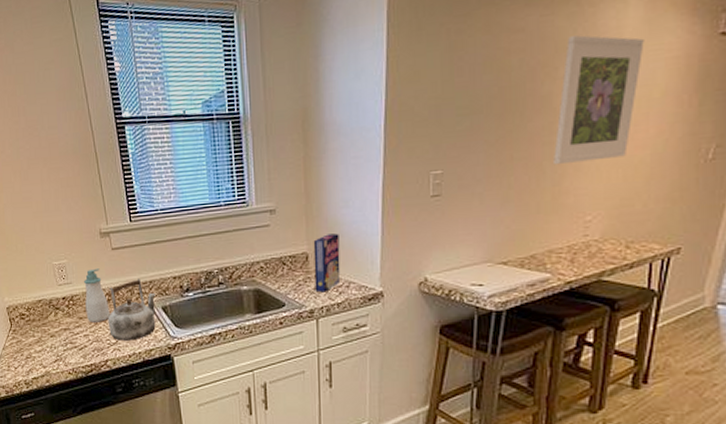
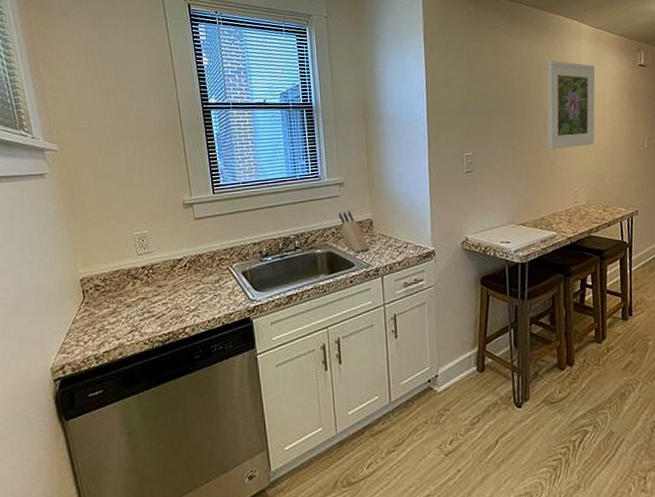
soap bottle: present [83,268,110,322] -> none [164,237,190,290]
kettle: present [107,278,156,341] -> none [188,245,236,307]
knife block: none [268,242,304,291] -> present [338,211,370,252]
cereal box: present [313,233,341,293] -> none [376,202,400,253]

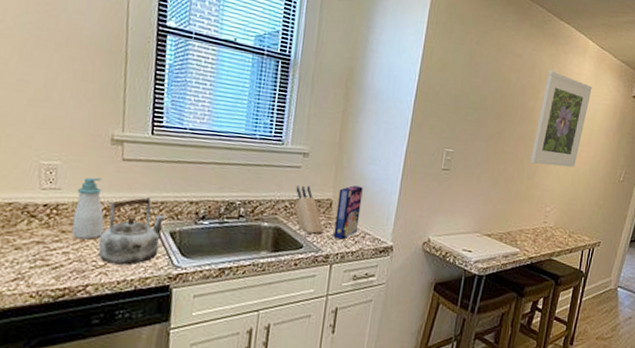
soap bottle: none [164,237,190,290] -> present [71,177,105,240]
kettle: none [188,245,236,307] -> present [98,196,166,265]
cereal box: none [376,202,400,253] -> present [333,185,363,240]

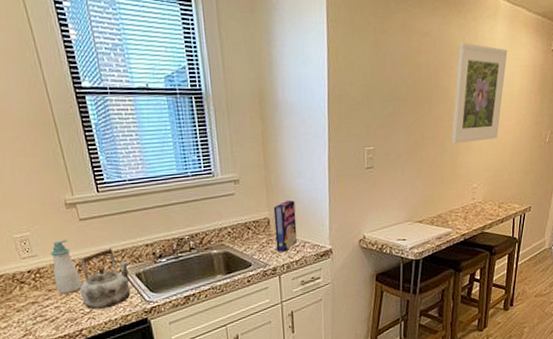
knife block: present [295,185,324,234] -> none [234,209,267,252]

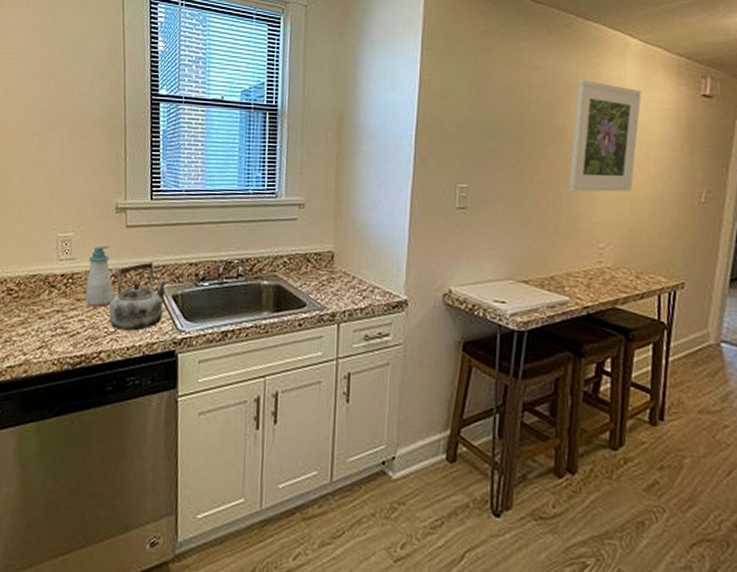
cereal box: present [273,200,298,252] -> none [338,234,367,296]

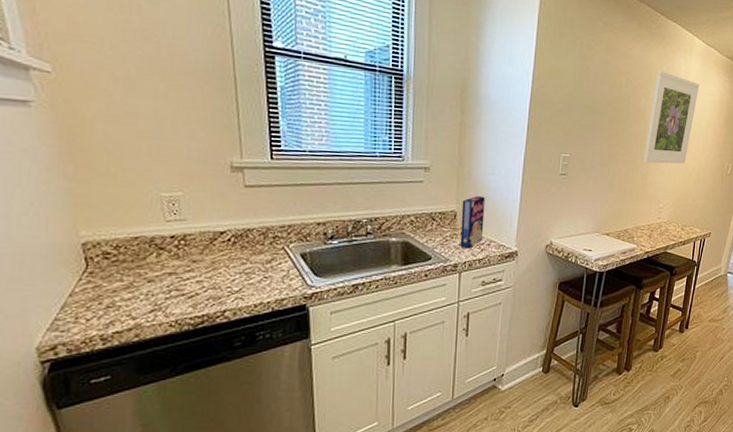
soap bottle: present [85,245,114,306] -> none [202,206,235,267]
kettle: present [108,260,168,331] -> none [230,220,294,289]
cereal box: none [338,234,367,296] -> present [460,196,485,249]

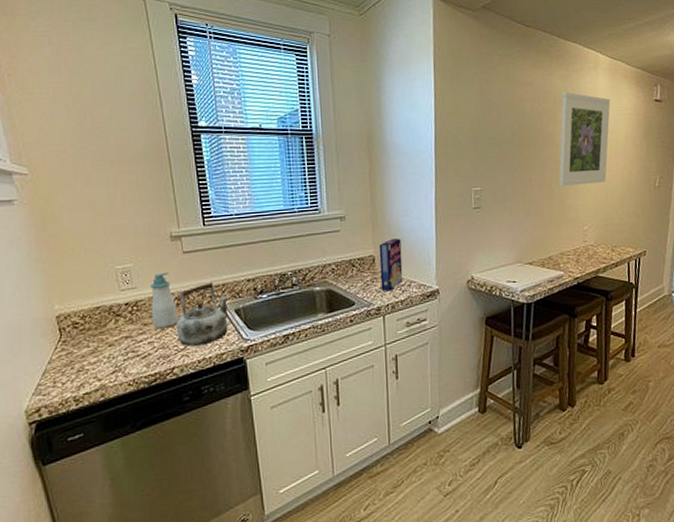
soap bottle: none [202,206,235,267] -> present [149,272,179,329]
kettle: none [230,220,294,289] -> present [176,281,229,346]

